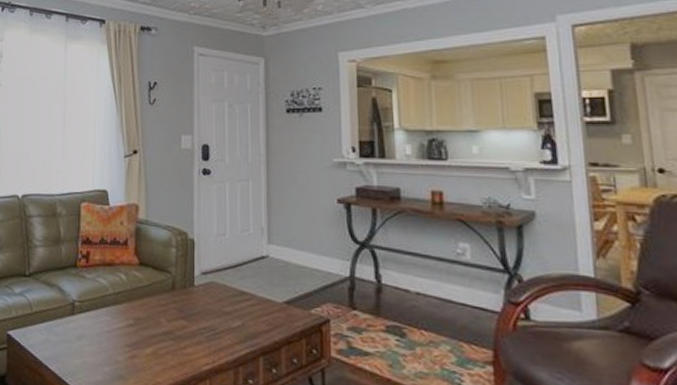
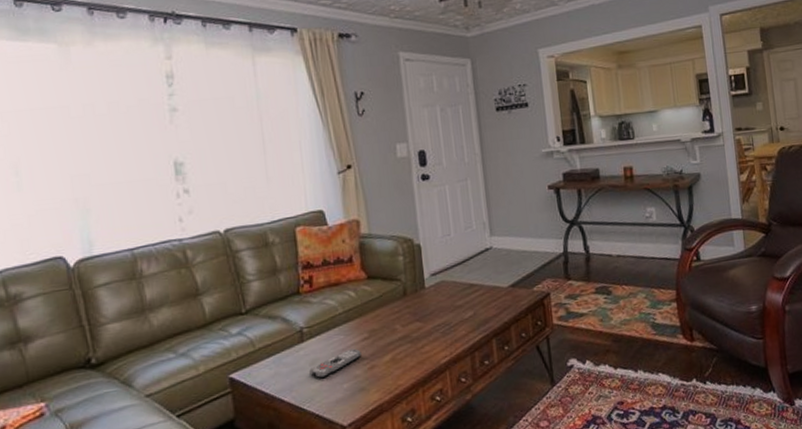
remote control: none [75,332,125,356] -> present [309,348,362,379]

